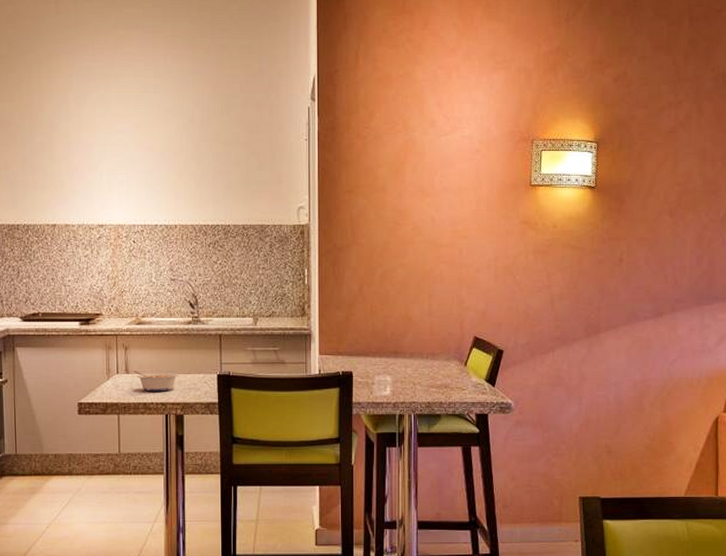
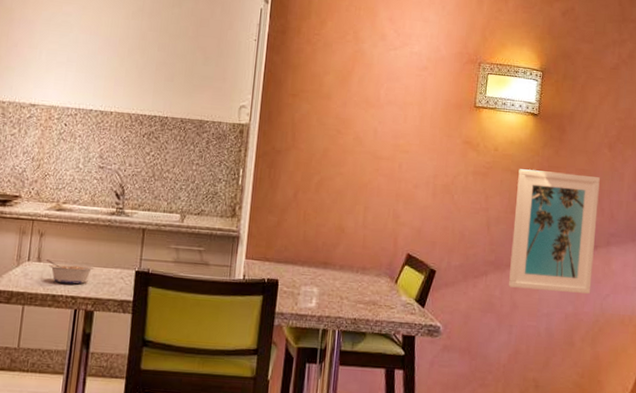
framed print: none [576,243,662,360] -> present [509,169,600,294]

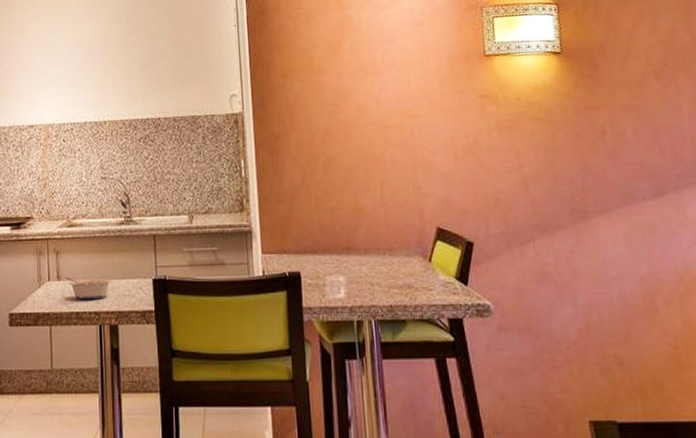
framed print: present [509,169,600,294] -> none [550,112,667,252]

